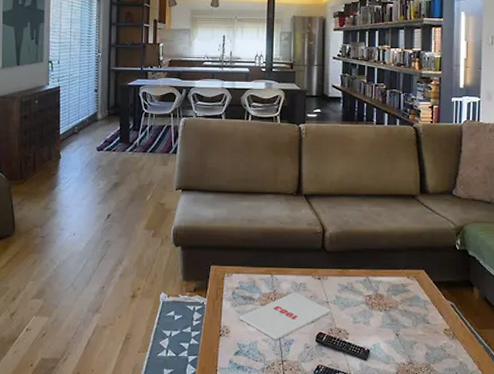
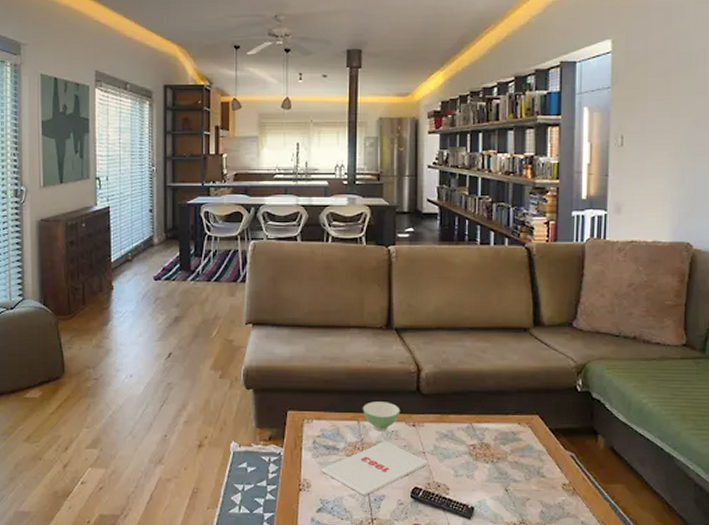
bowl: none [275,258,308,284] -> present [362,401,401,432]

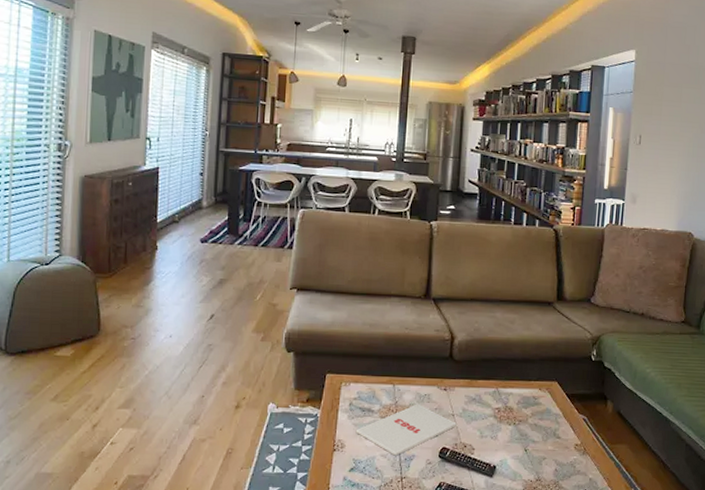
bowl: present [362,401,401,432] -> none [398,366,434,395]

